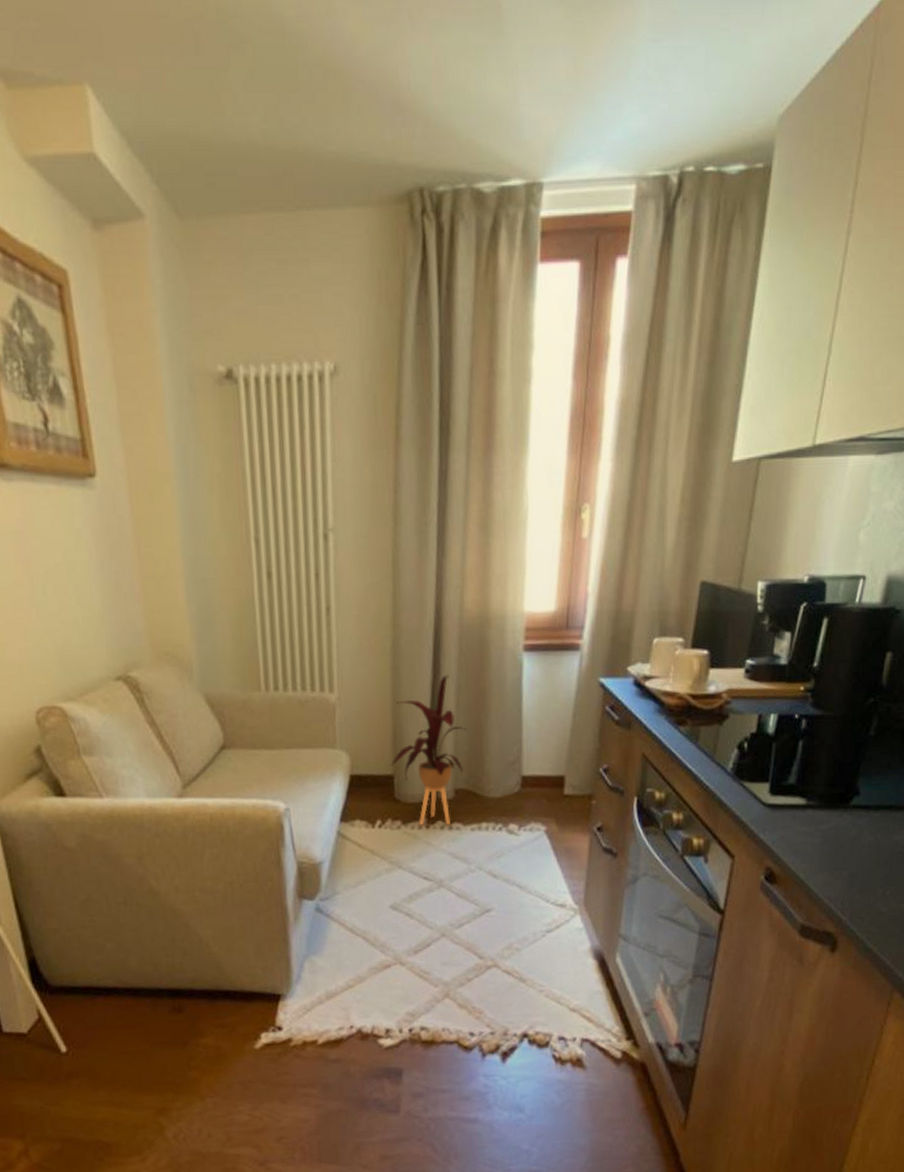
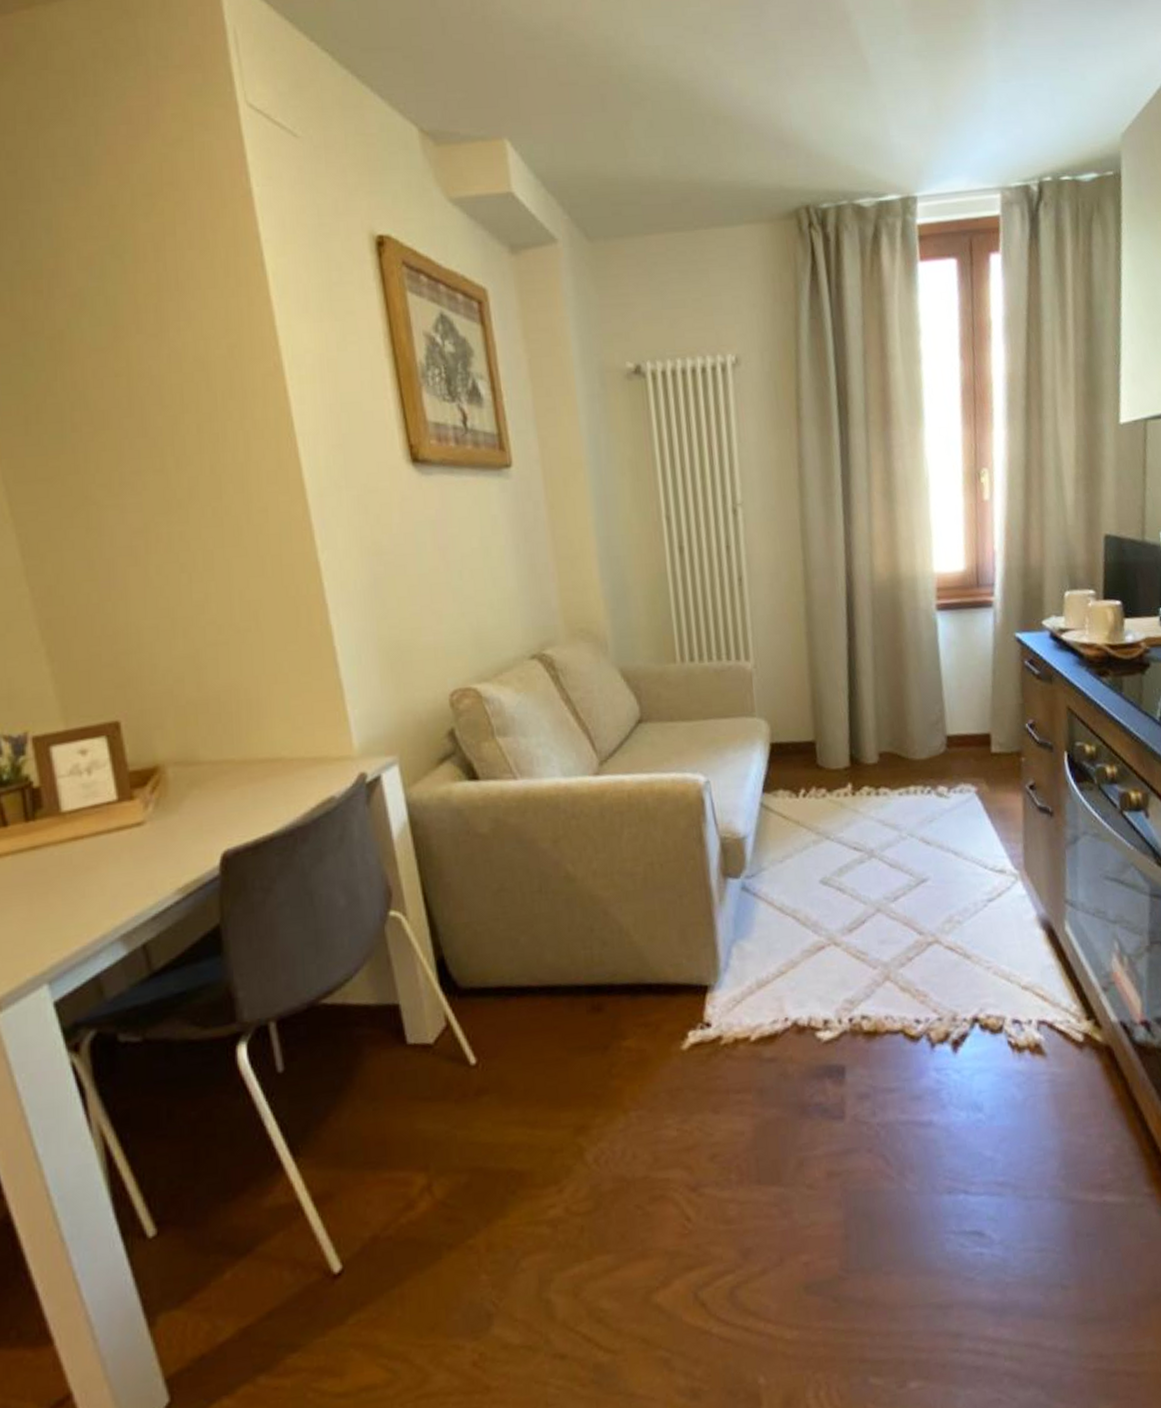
house plant: present [390,675,466,825] -> none [811,637,886,792]

